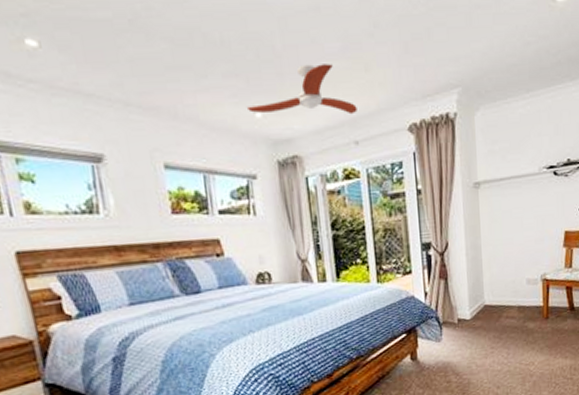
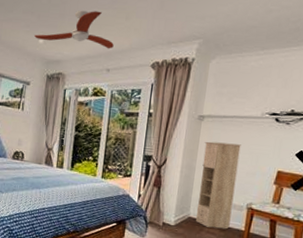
storage cabinet: none [485,209,528,312] -> present [195,141,241,230]

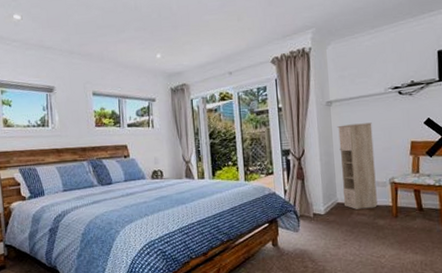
ceiling fan: present [34,10,114,49] -> none [151,17,231,55]

